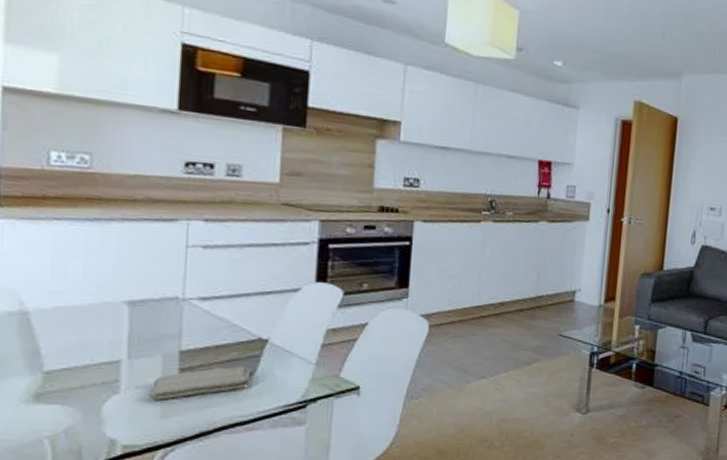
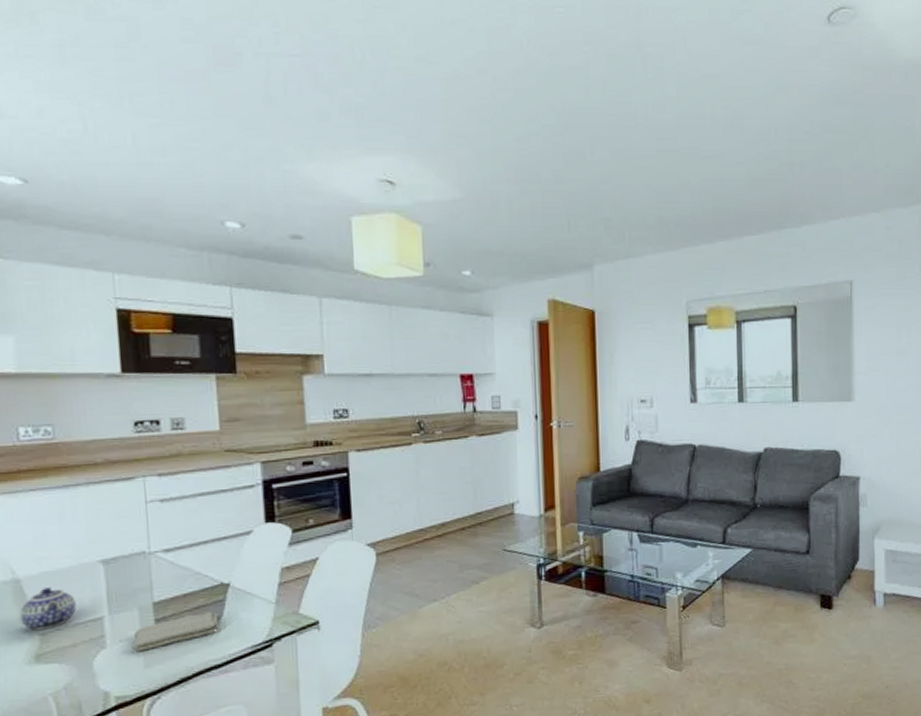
teapot: none [23,323,91,368] -> present [19,587,77,631]

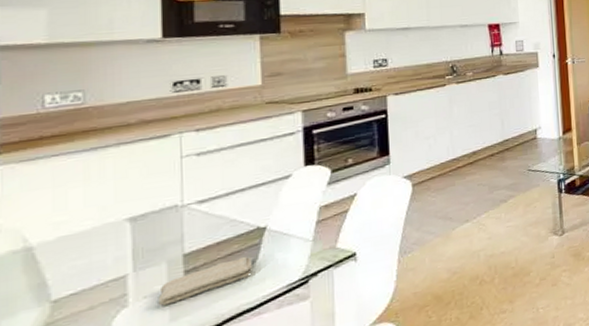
teapot: present [19,587,77,631] -> none [29,251,97,299]

